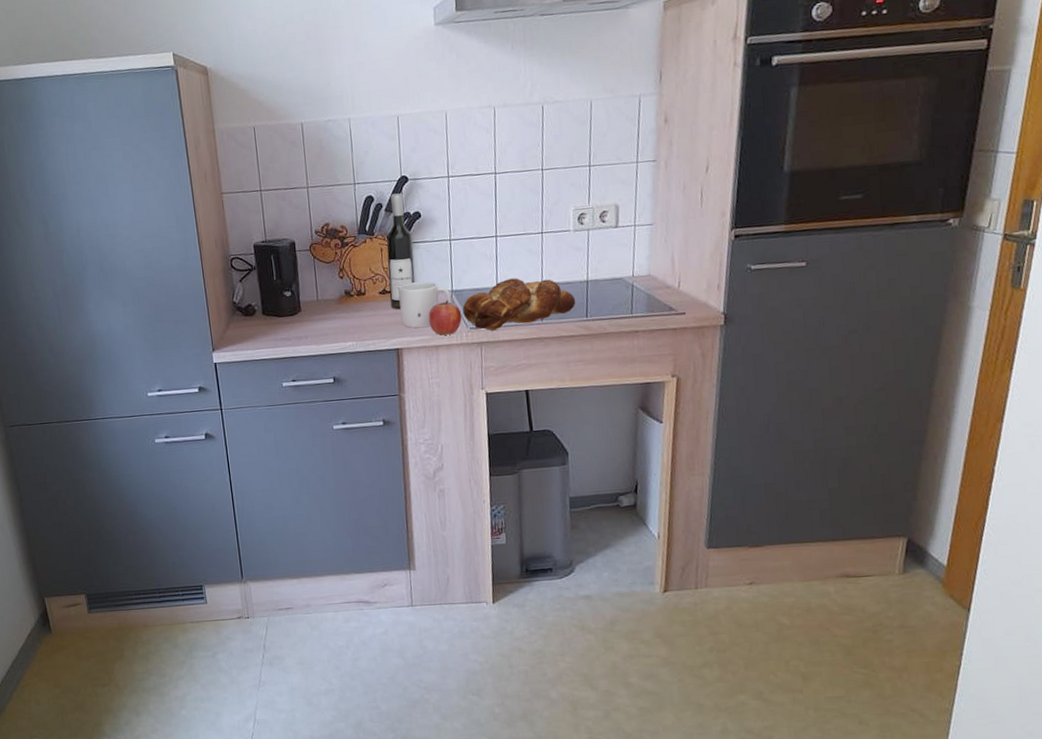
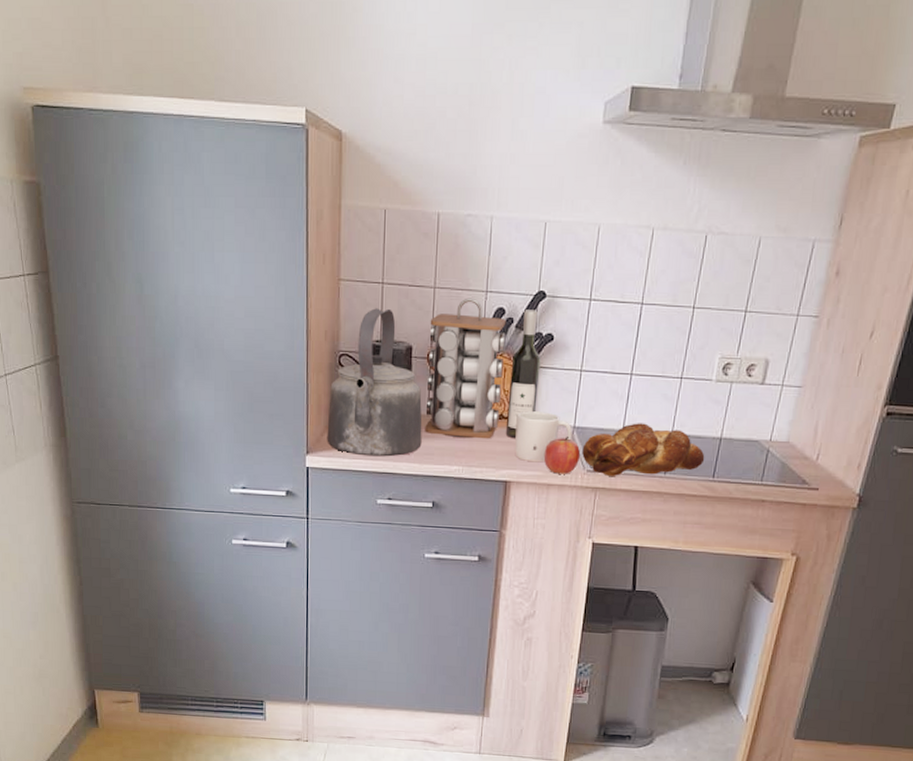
kettle: none [226,212,316,346] -> present [327,308,422,457]
spice rack: none [307,191,384,317] -> present [425,297,507,439]

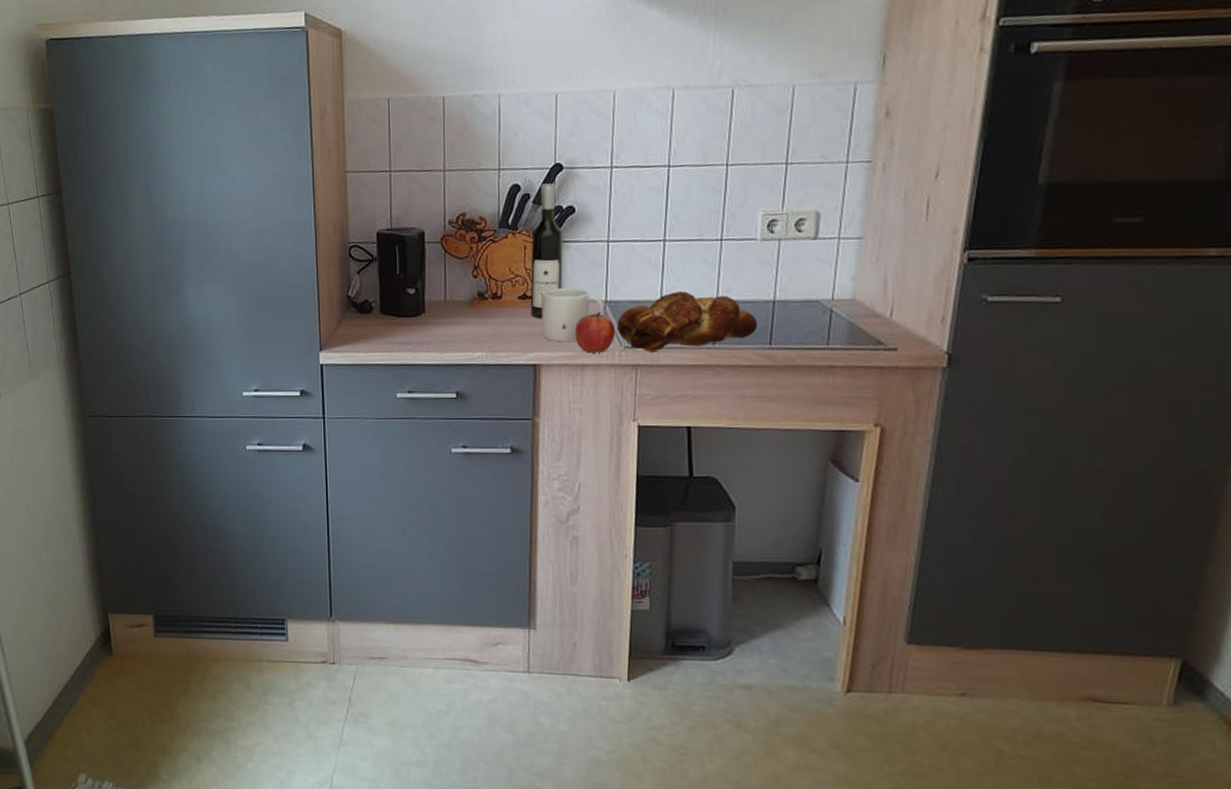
kettle: present [327,308,422,457] -> none [340,196,441,349]
spice rack: present [425,297,507,439] -> none [441,177,524,323]

